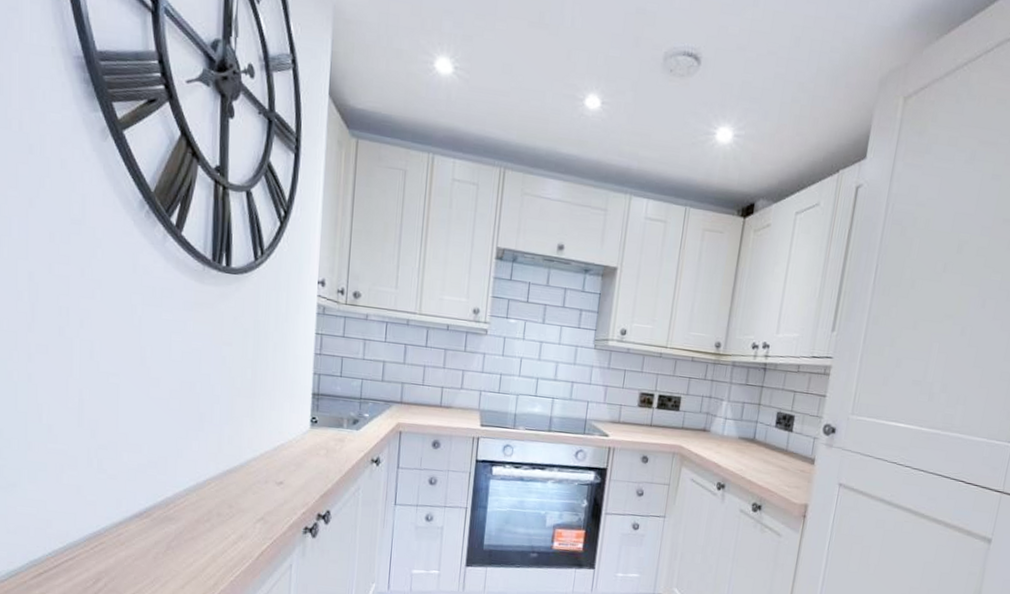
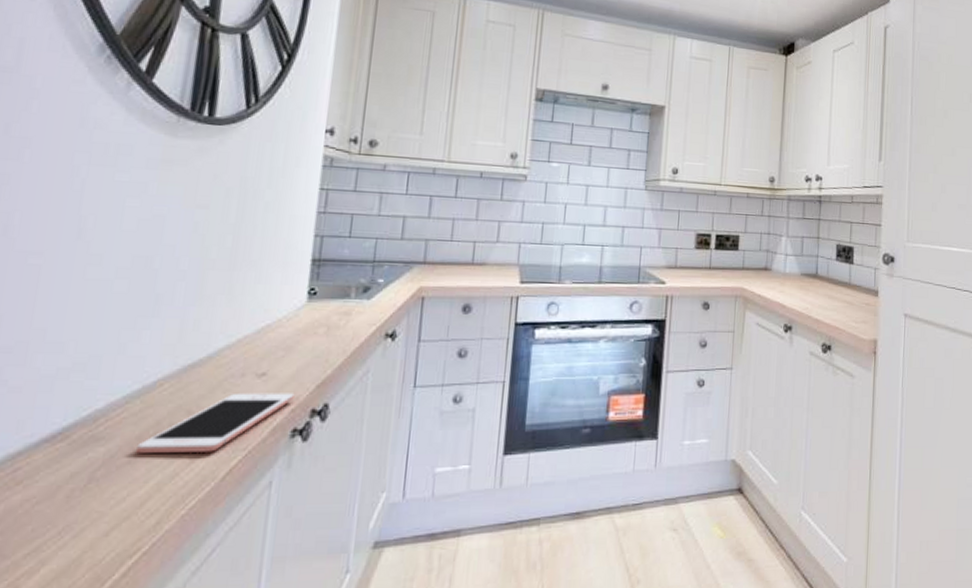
cell phone: none [197,495,305,538] -> present [136,393,295,453]

